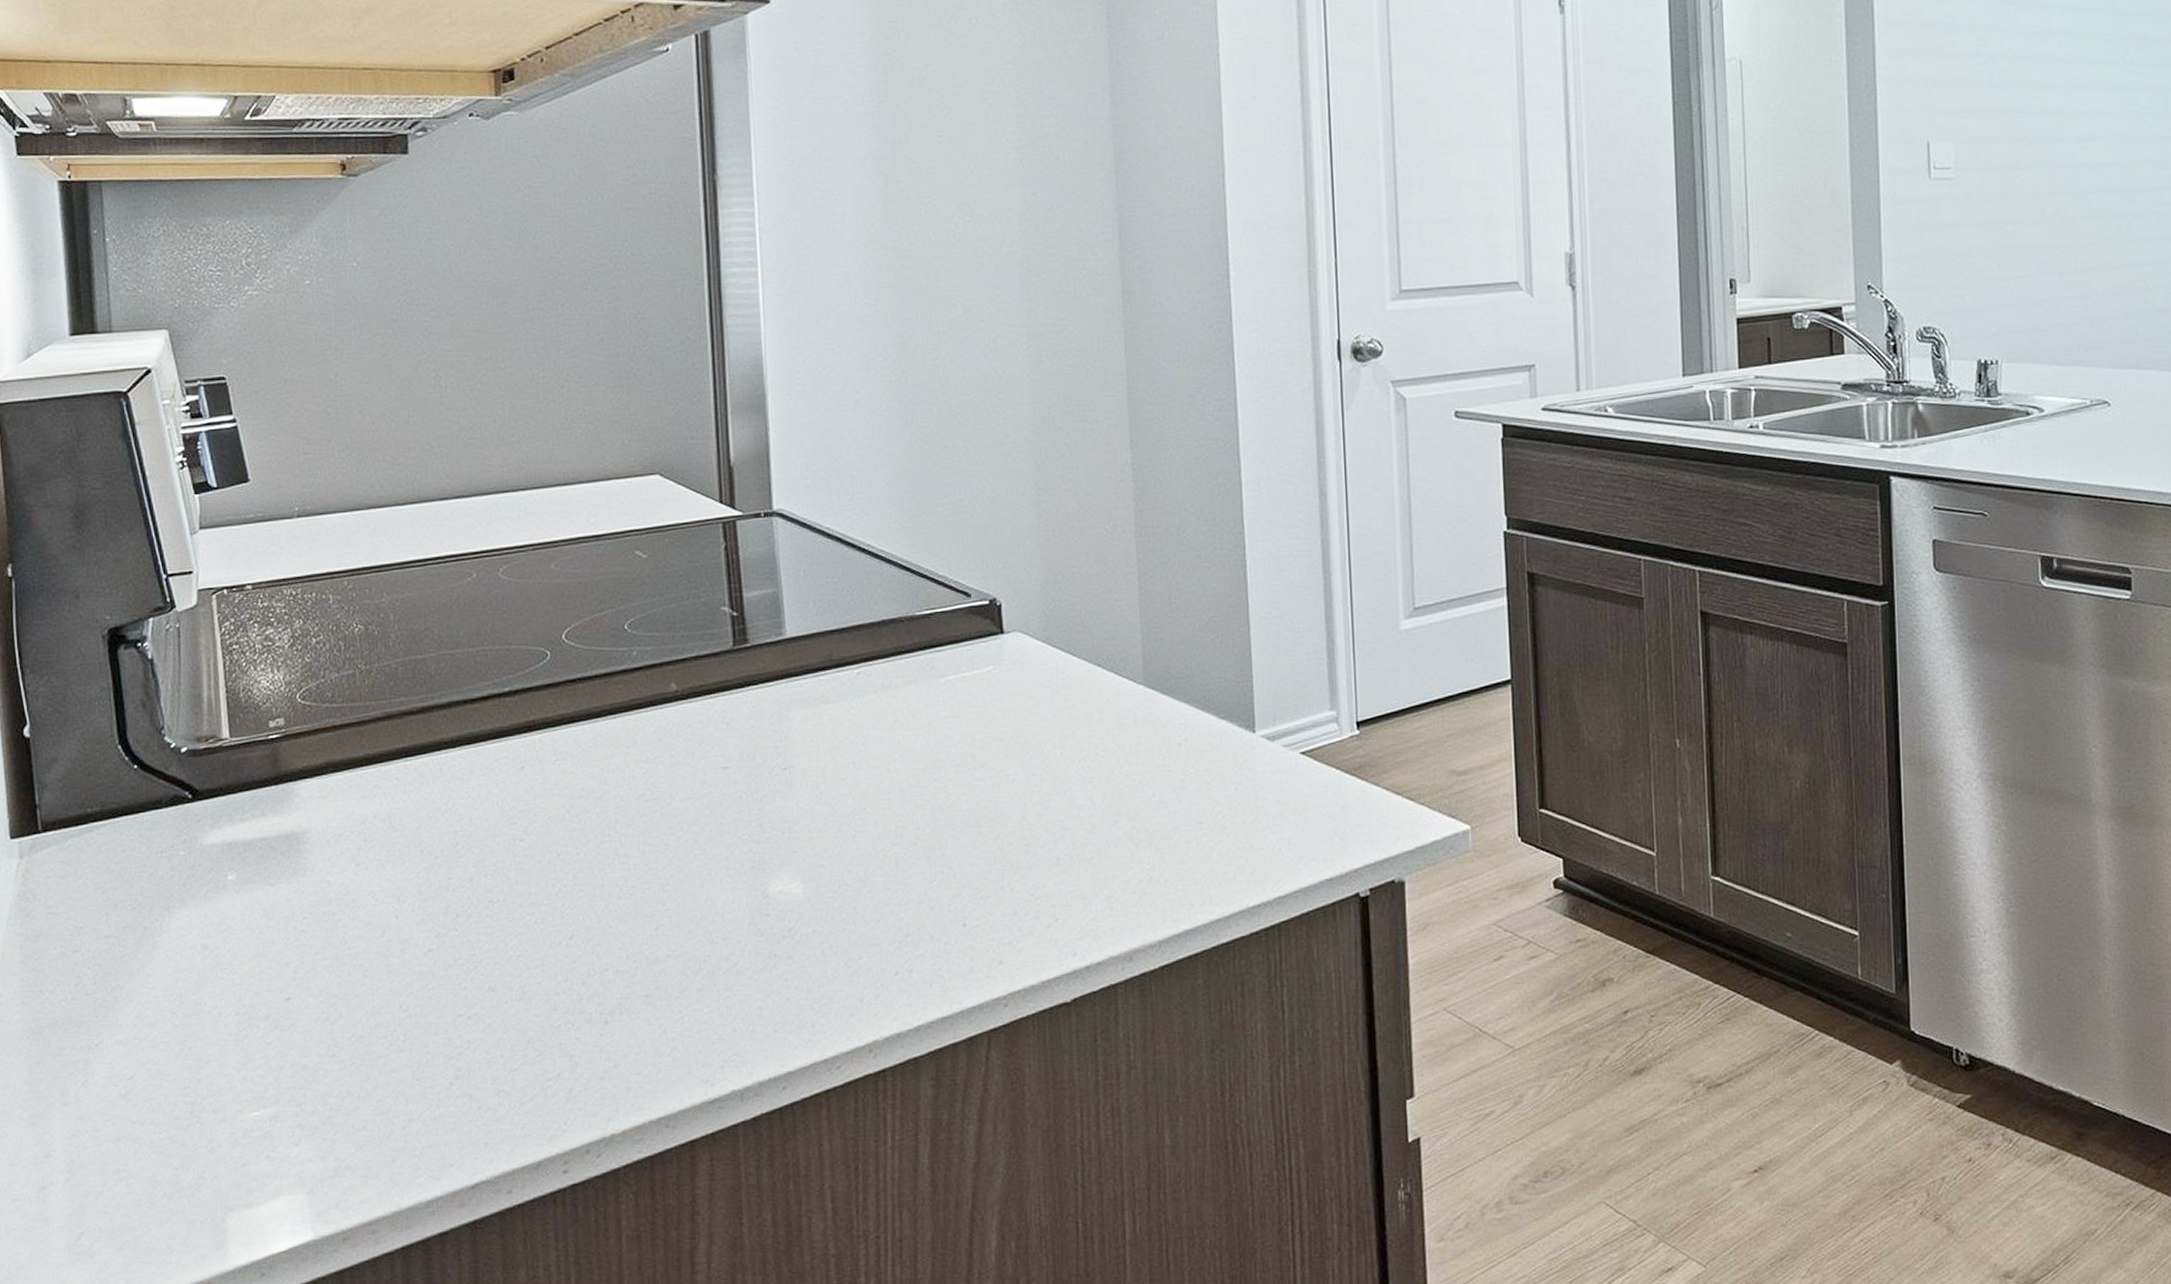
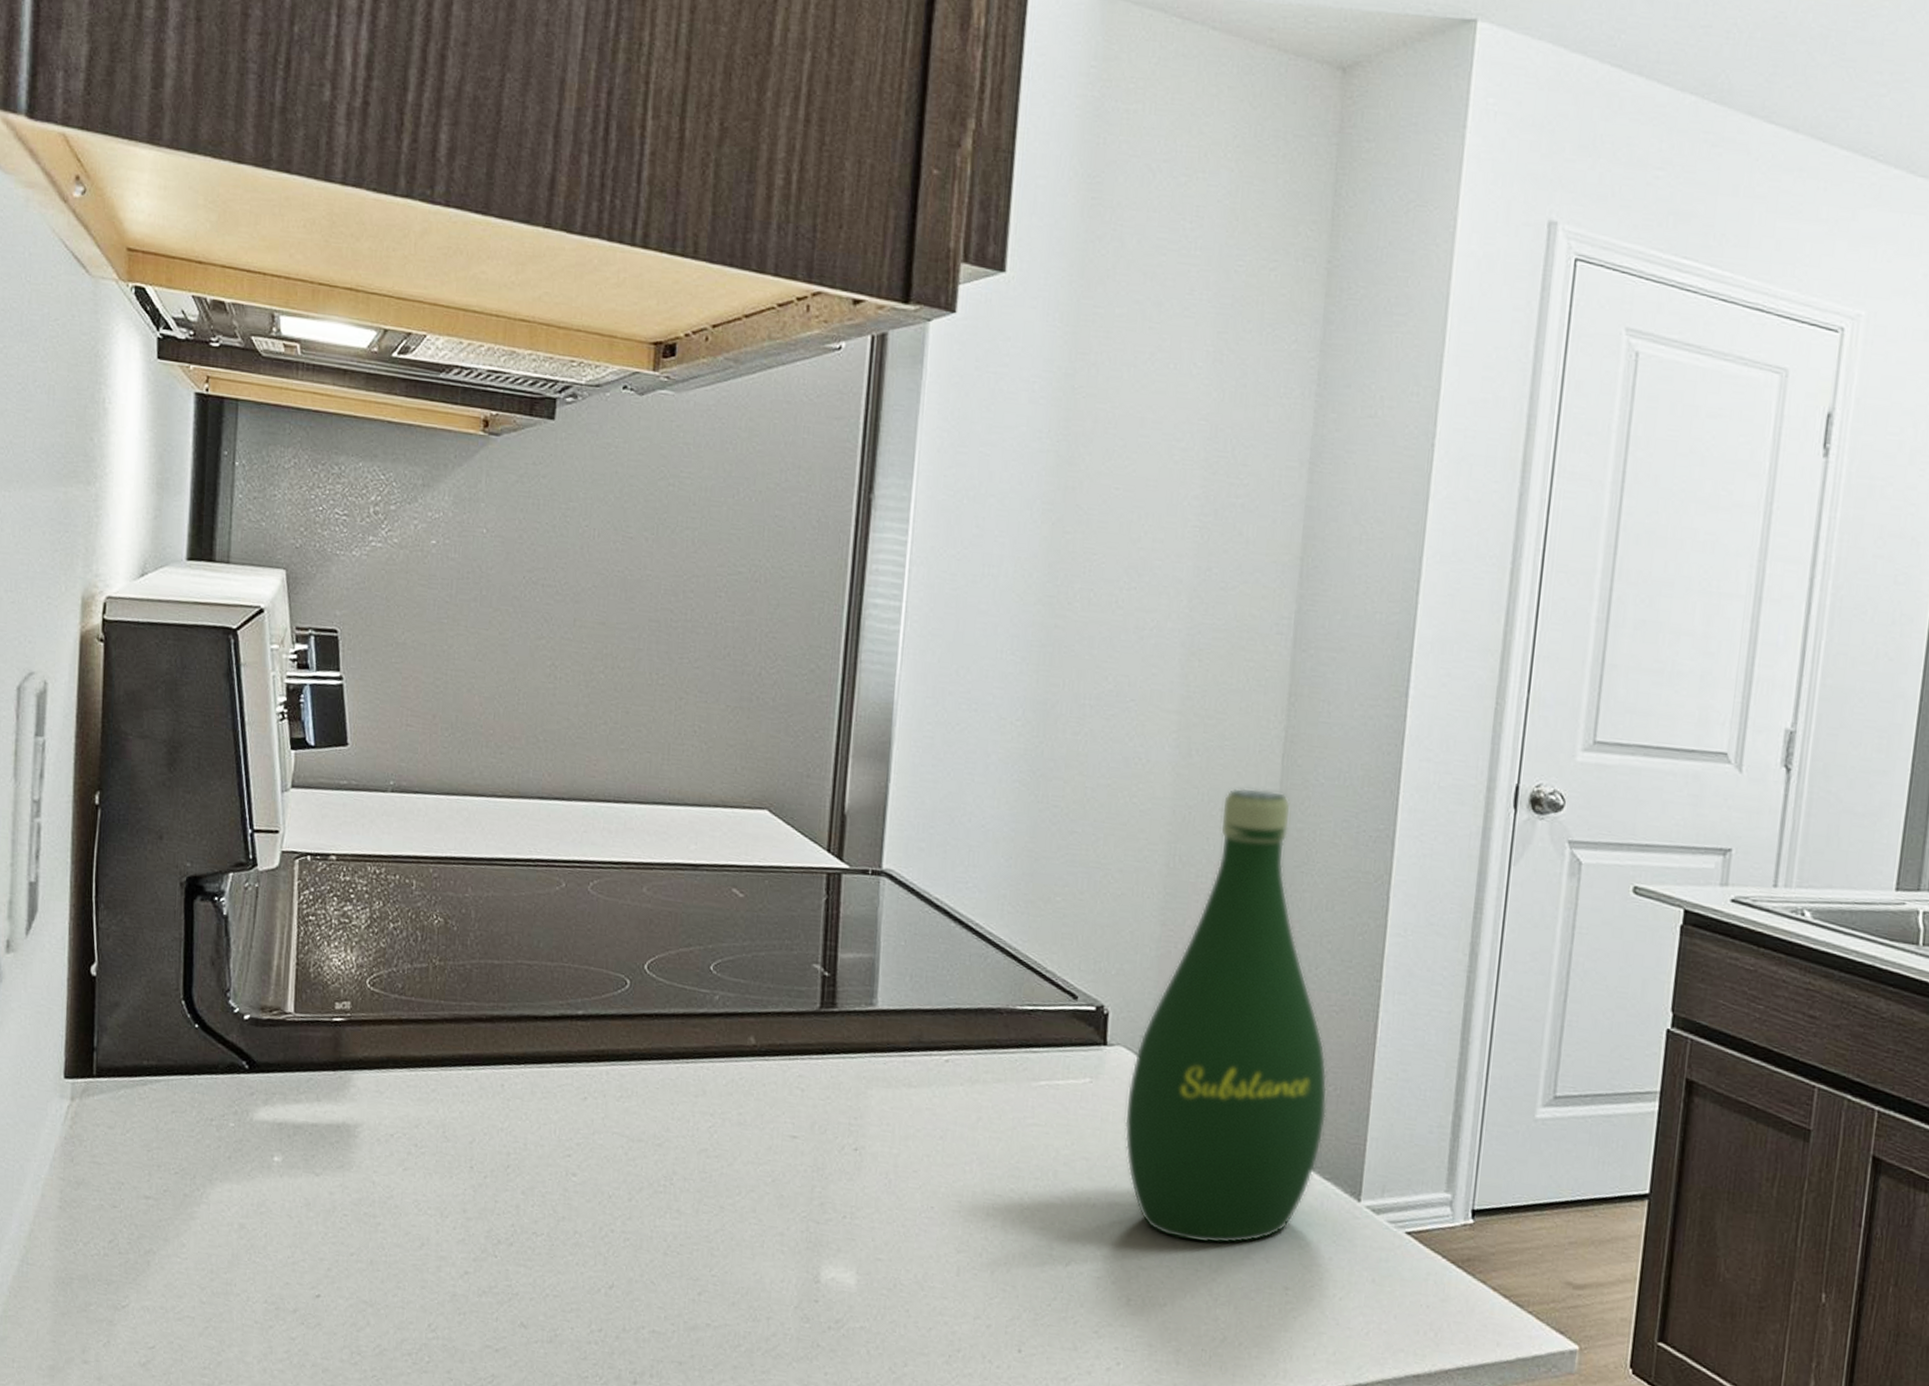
bottle: none [1028,380,1213,797] -> present [1124,787,1328,1245]

